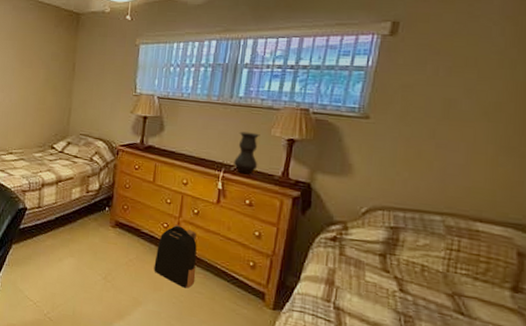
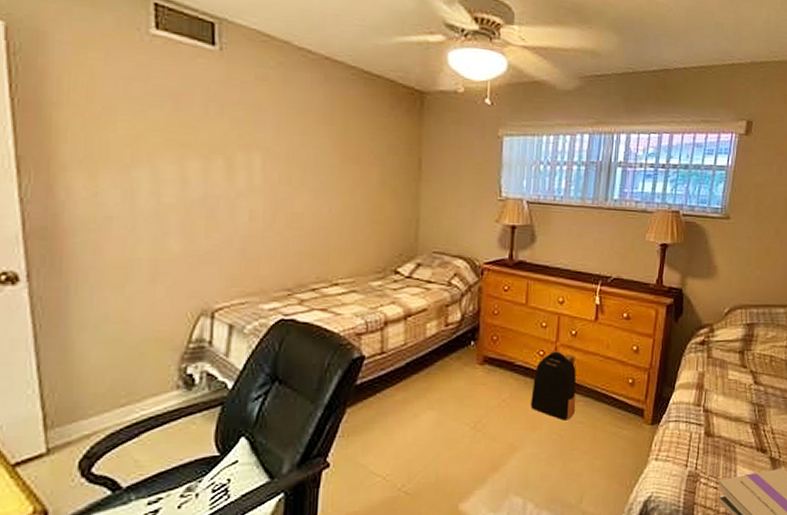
vase: present [234,131,260,175] -> none [611,238,636,285]

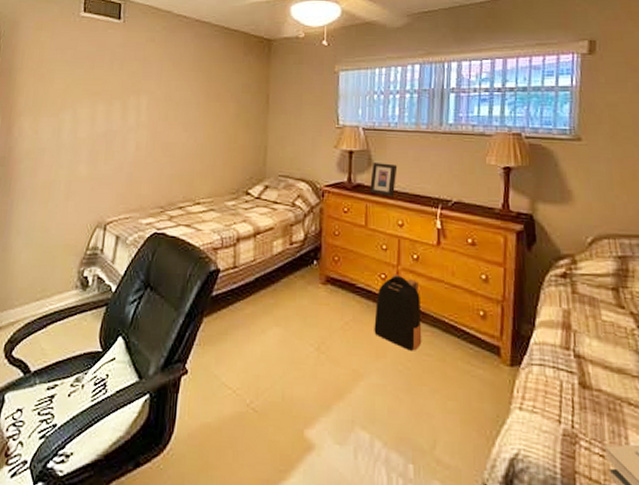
picture frame: none [531,237,561,274] -> present [369,161,398,196]

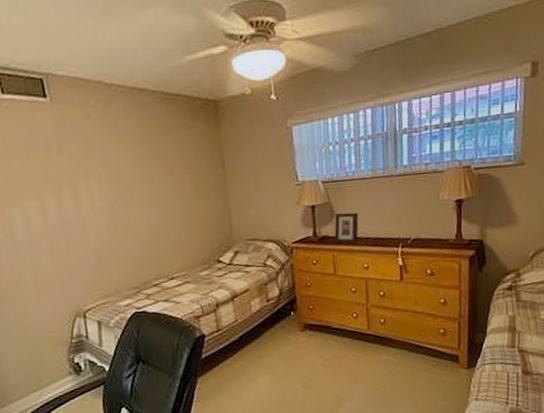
backpack: present [374,274,422,351] -> none [351,311,393,372]

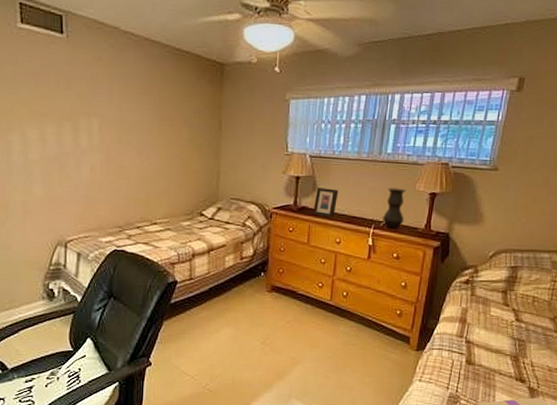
vase: none [409,200,433,245] -> present [383,188,406,229]

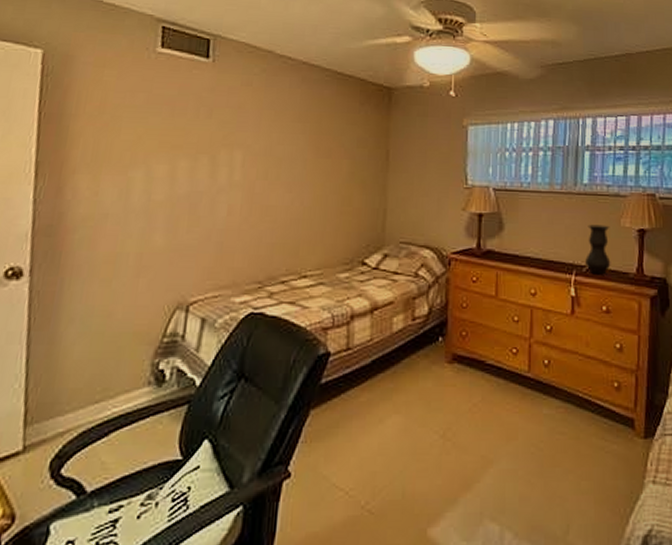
picture frame: present [312,186,339,218] -> none [500,225,530,263]

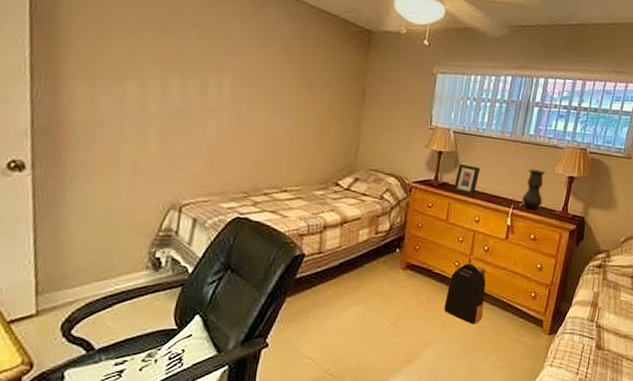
picture frame: none [500,225,530,263] -> present [453,163,481,196]
backpack: none [505,348,555,430] -> present [444,262,486,324]

